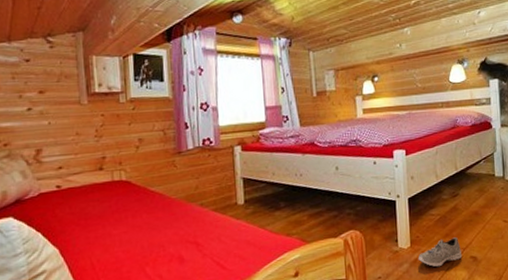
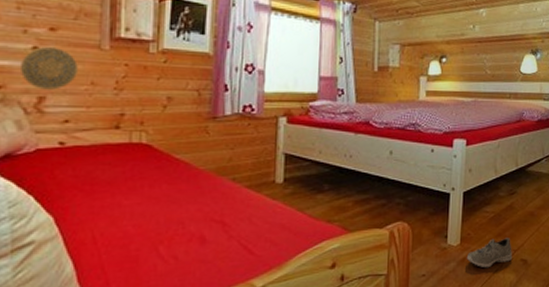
decorative plate: none [19,107,65,144] -> present [19,47,78,90]

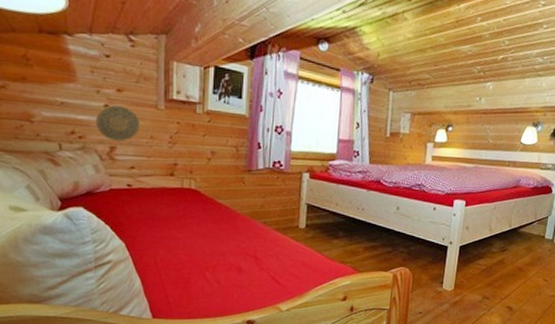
sneaker: present [466,238,513,269] -> none [458,287,500,312]

